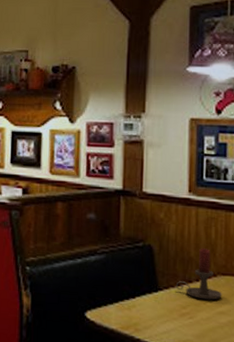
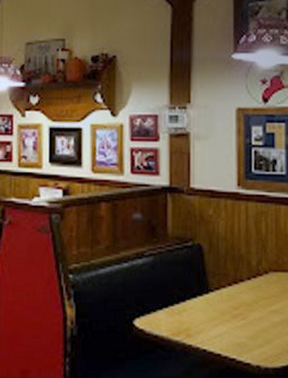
candle holder: present [175,248,222,300] -> none [227,244,274,299]

